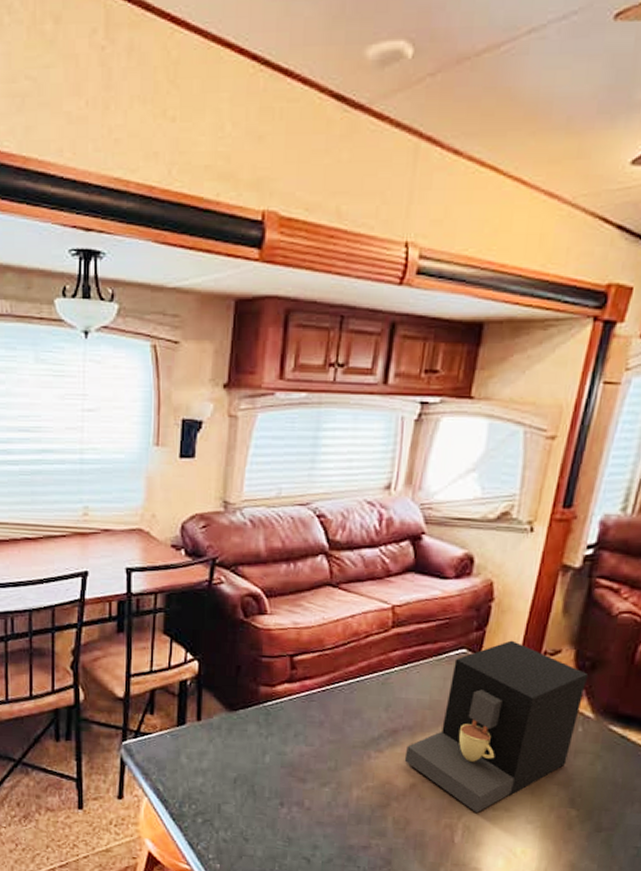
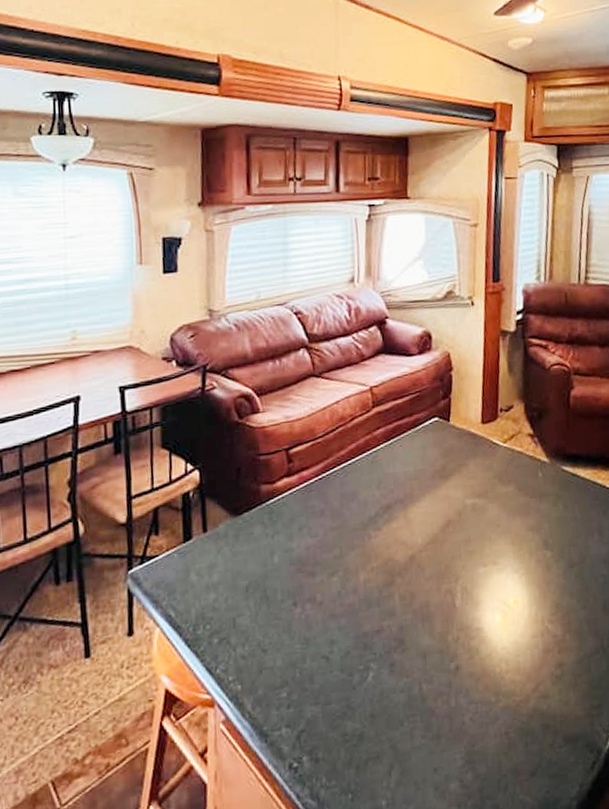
coffee maker: present [404,640,589,813] -> none [400,403,538,572]

